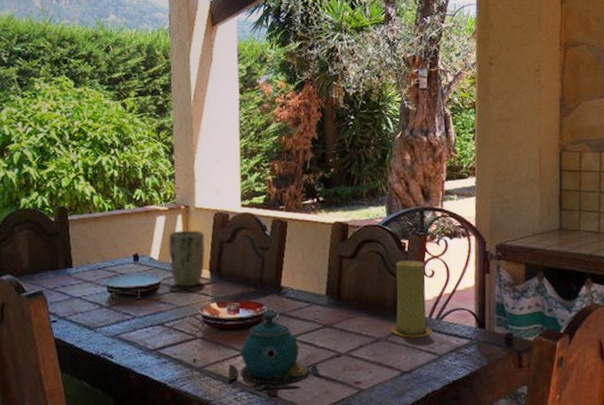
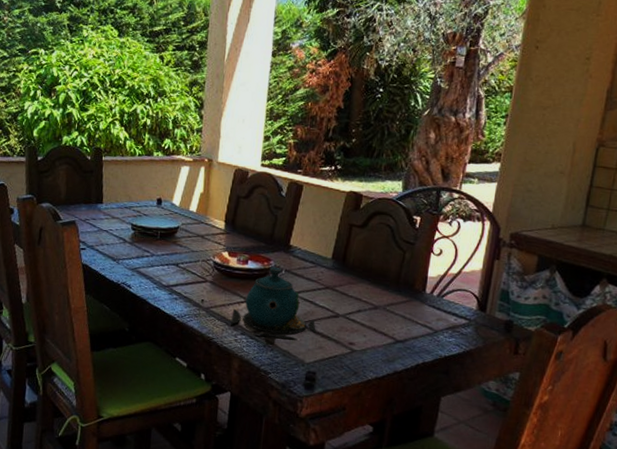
plant pot: present [168,230,205,287] -> none [189,181,224,235]
candle: present [391,260,432,338] -> none [390,236,434,311]

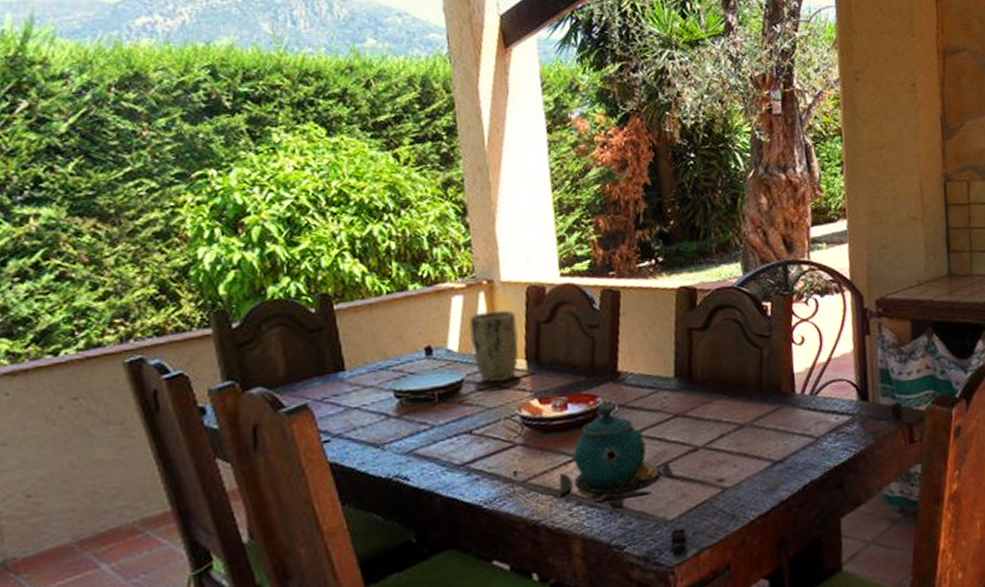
plant pot: none [189,181,224,235] -> present [469,310,519,383]

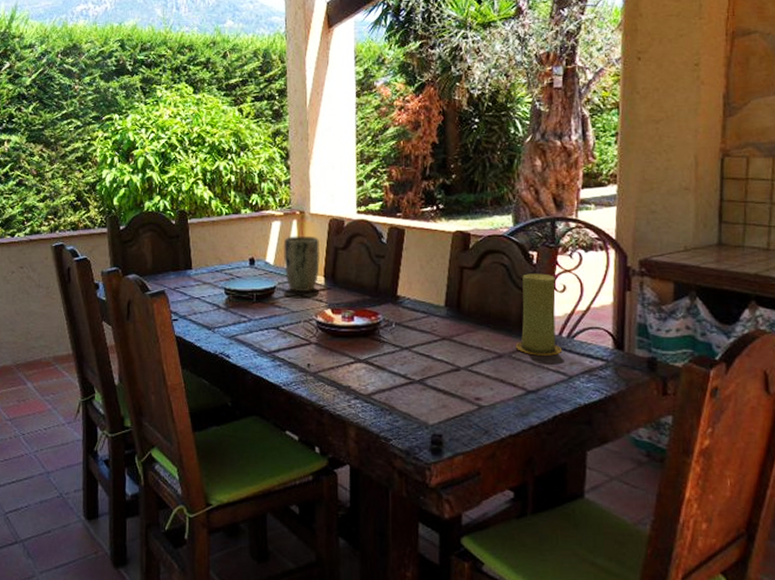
teapot: present [559,404,674,502] -> none [342,321,437,401]
candle: none [756,326,806,420] -> present [515,273,561,356]

